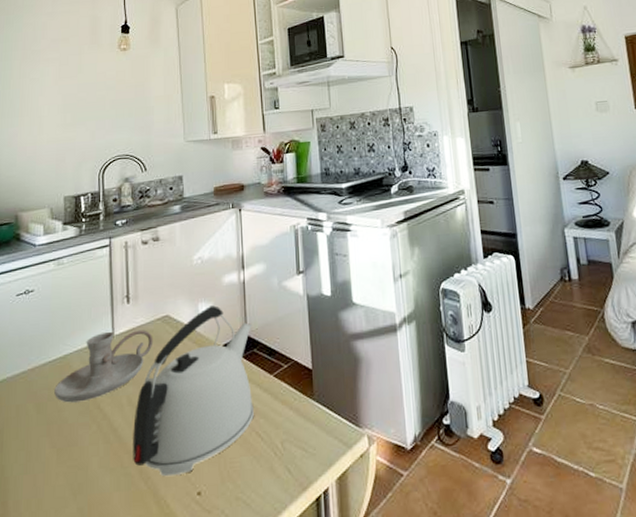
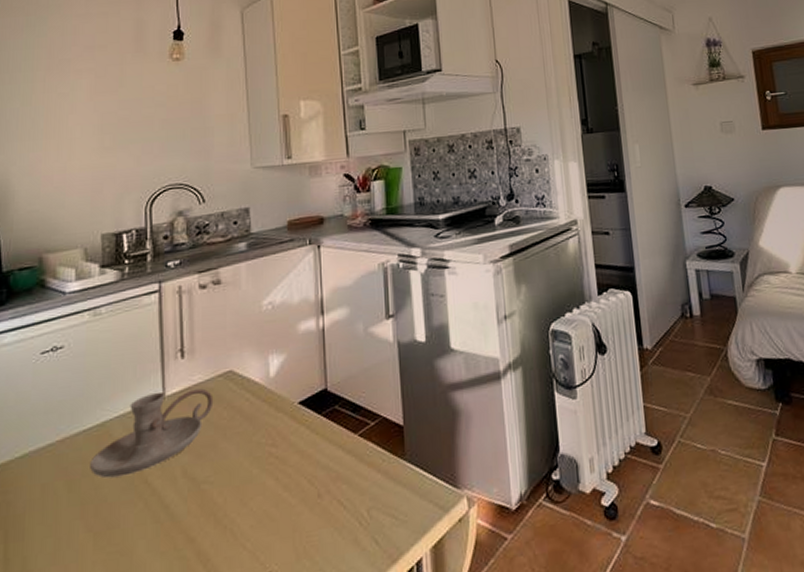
kettle: present [133,305,254,476] -> none [189,357,335,557]

